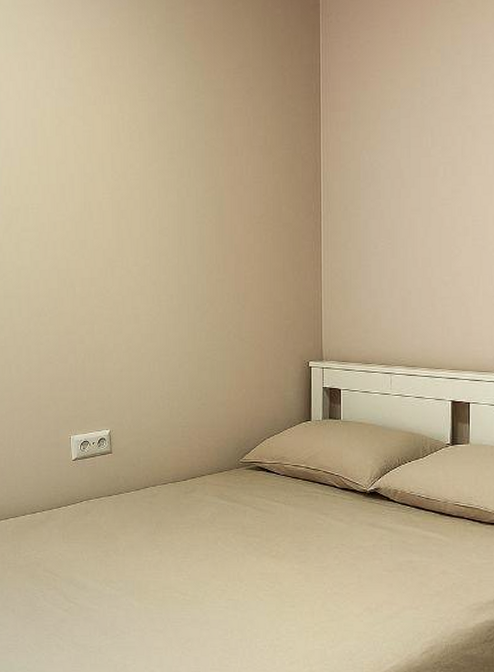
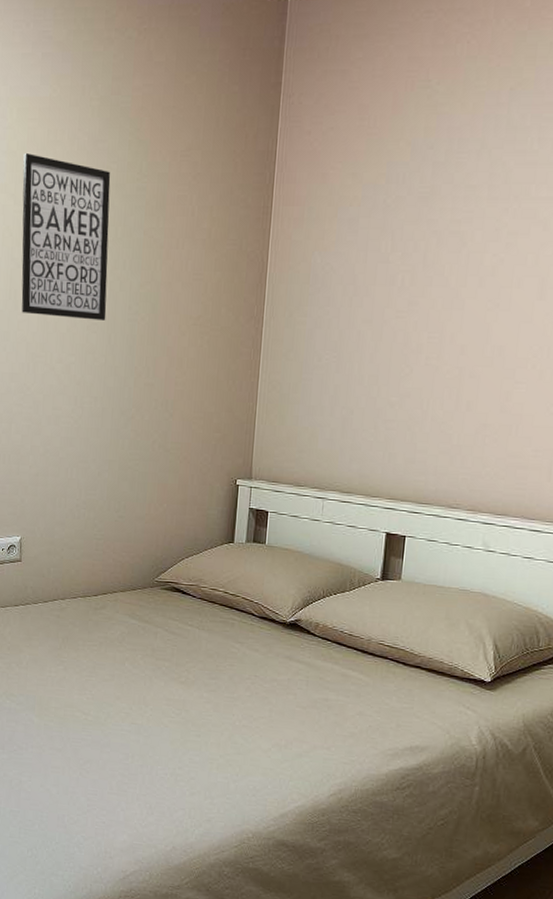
wall art: none [89,78,176,225] -> present [21,152,111,320]

